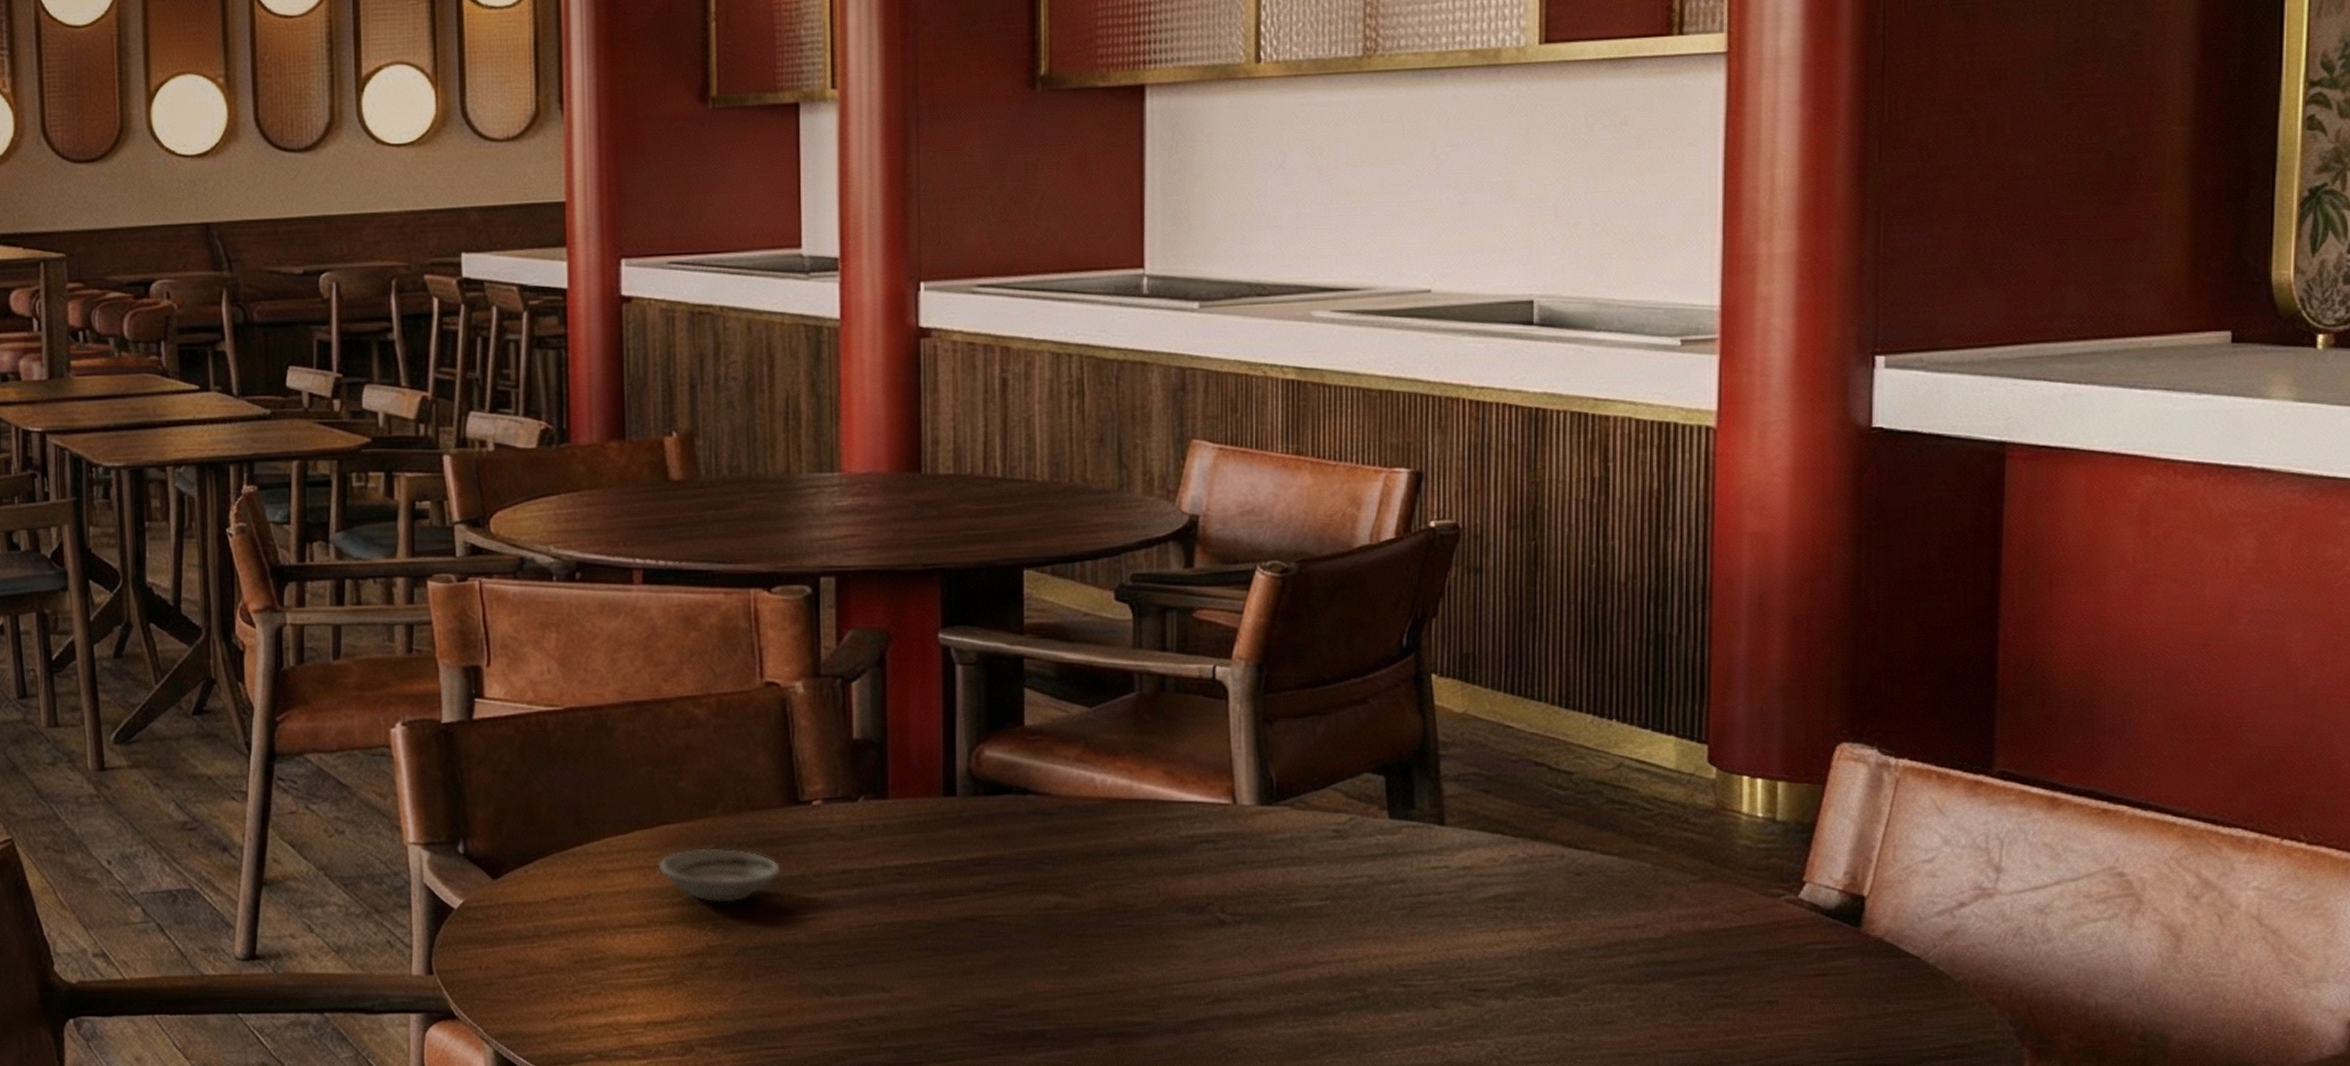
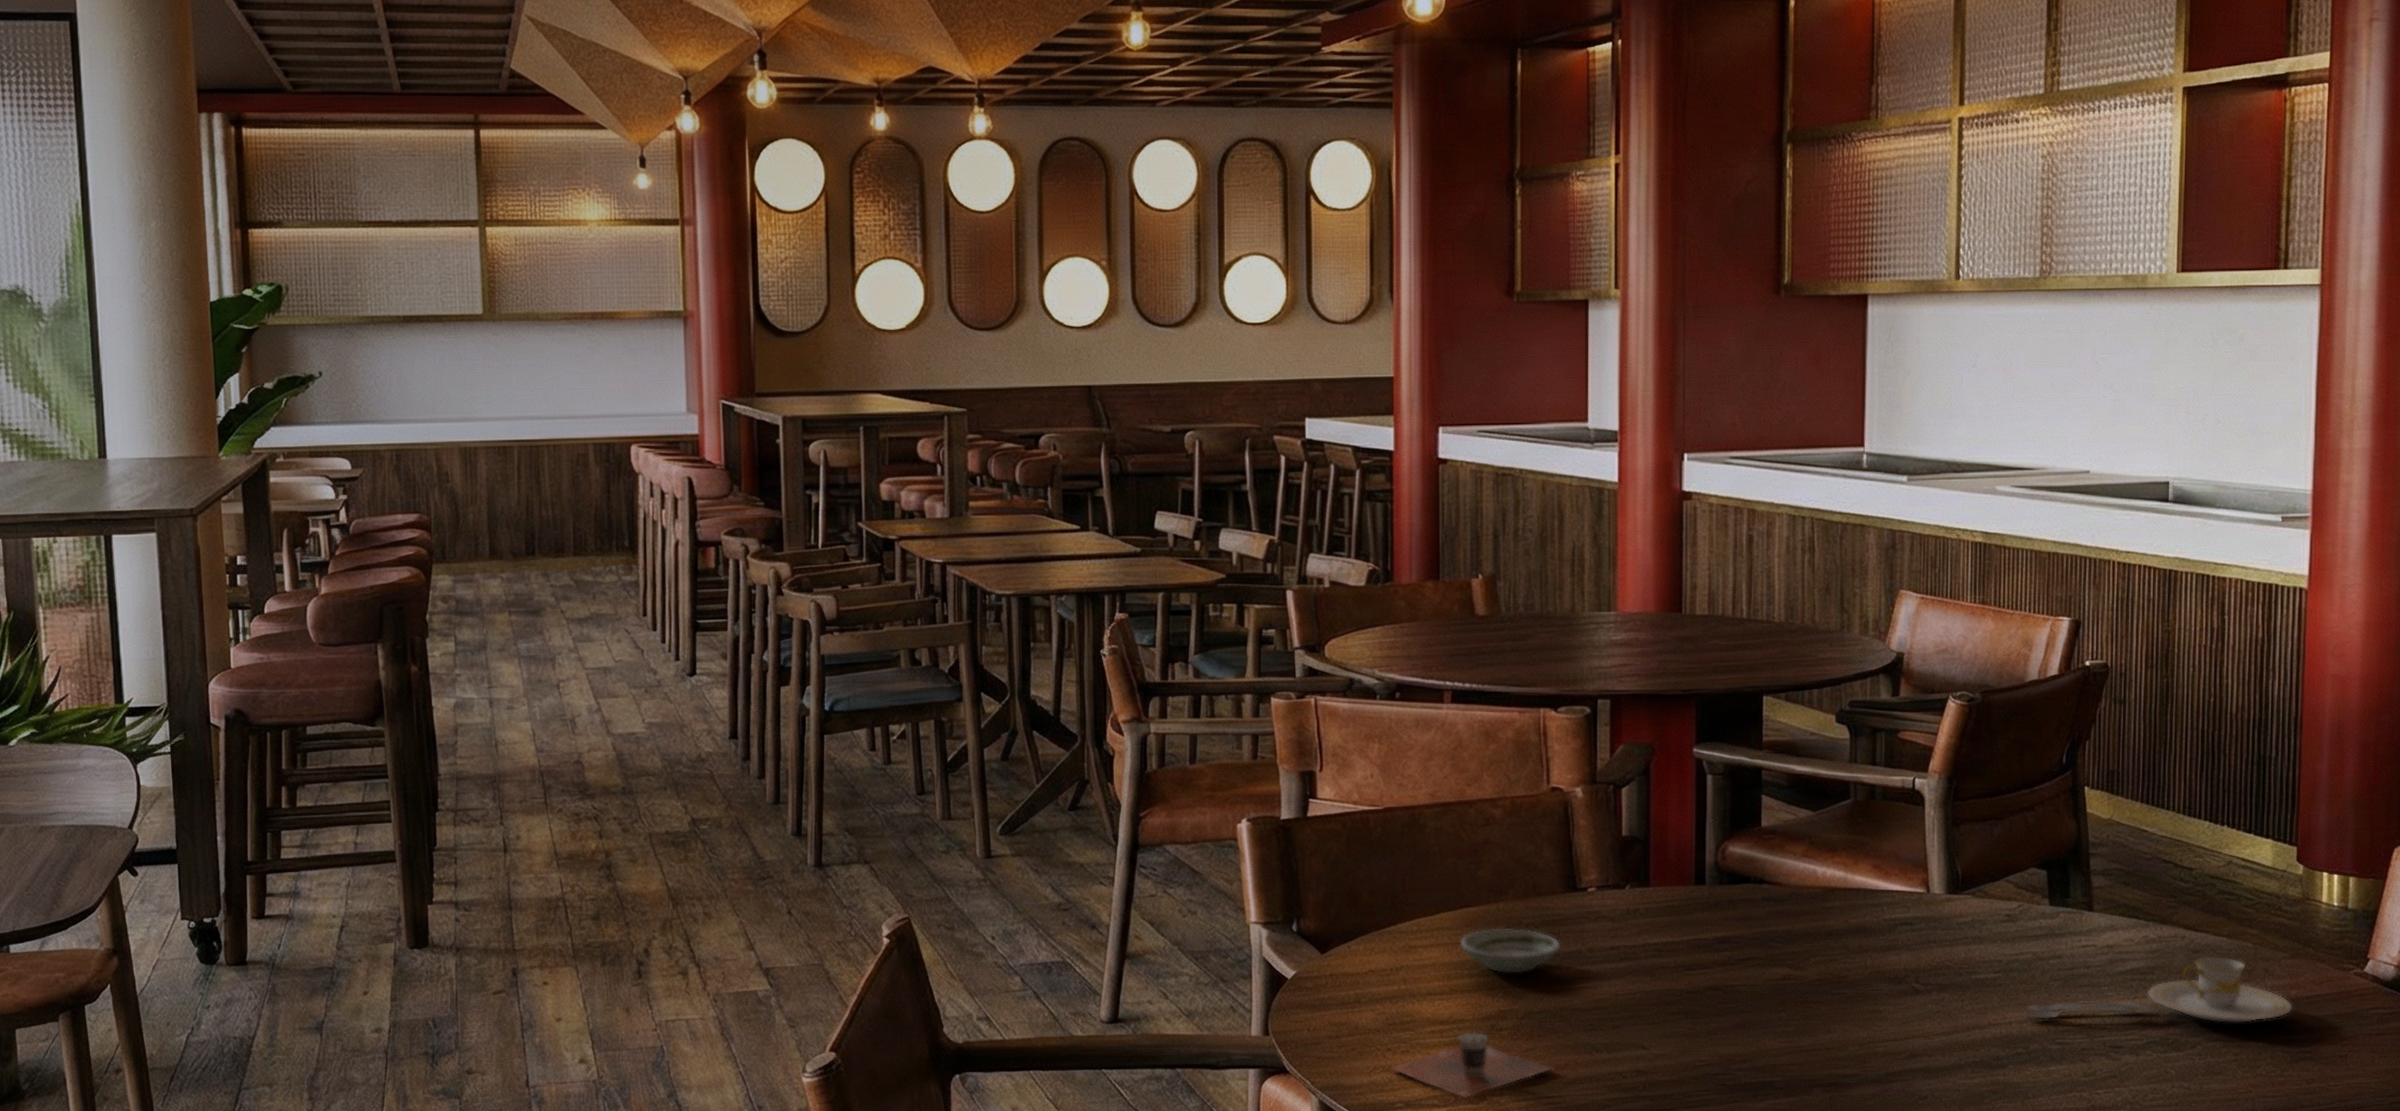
cup: none [576,971,776,1049] -> present [1389,1032,1555,1098]
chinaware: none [1354,879,1706,962] -> present [2020,956,2293,1024]

